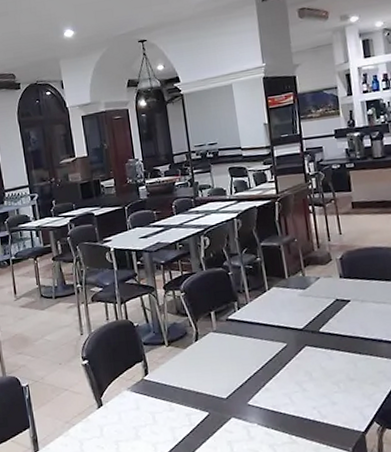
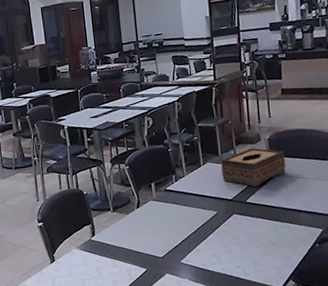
tissue box: none [288,269,362,314] -> present [221,148,286,187]

